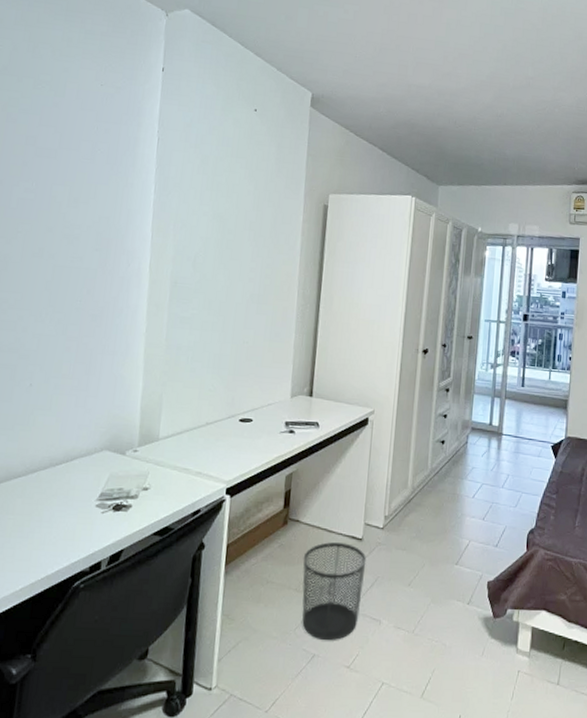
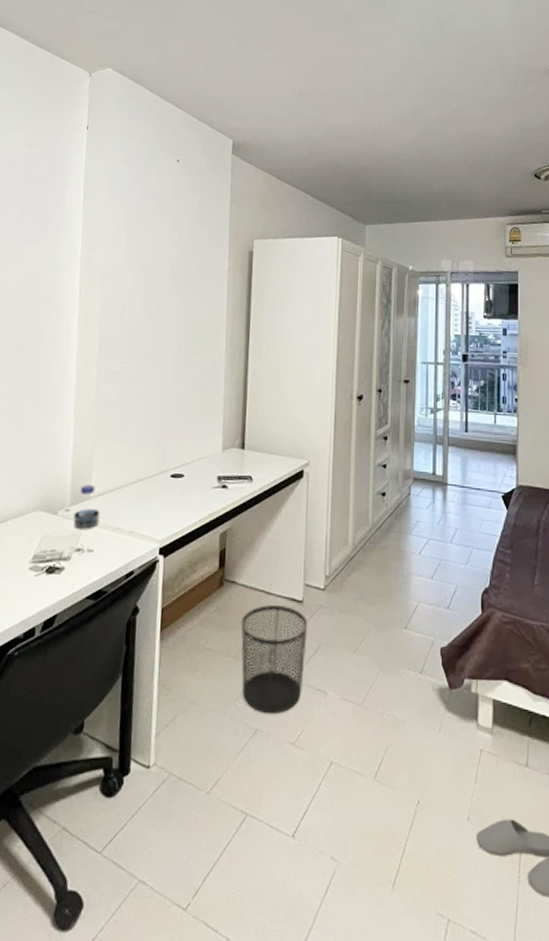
water bottle: none [141,427,168,494] -> present [73,485,100,555]

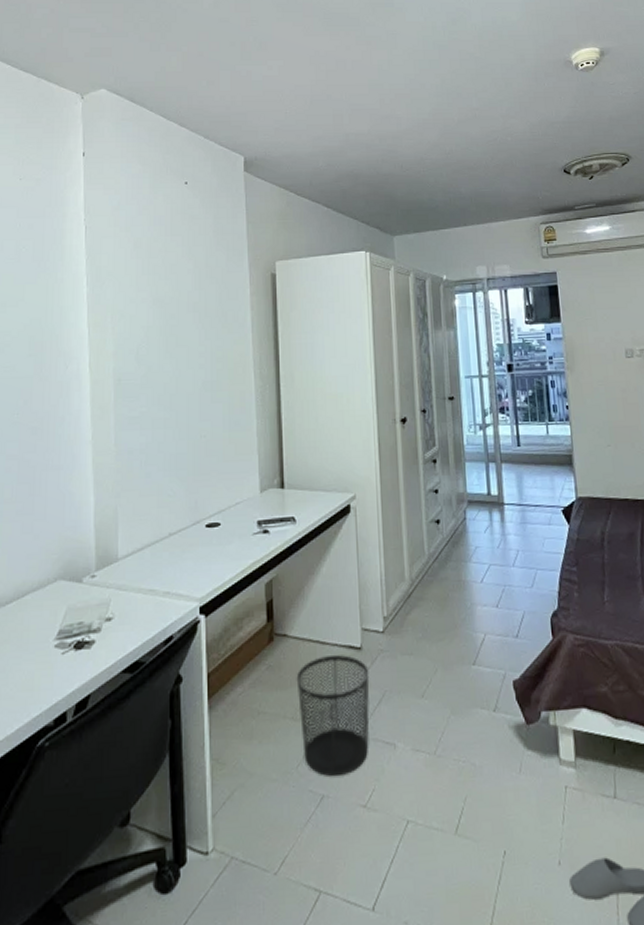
water bottle: present [73,485,100,555] -> none [100,545,130,625]

